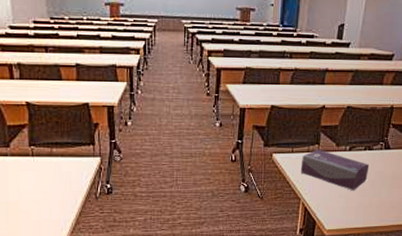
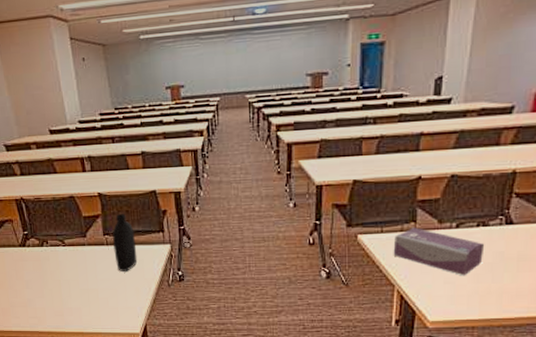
bottle: none [40,125,65,184] -> present [112,214,138,271]

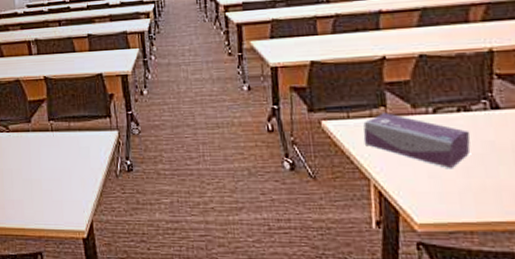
bottle: present [112,214,138,271] -> none [58,98,83,160]

